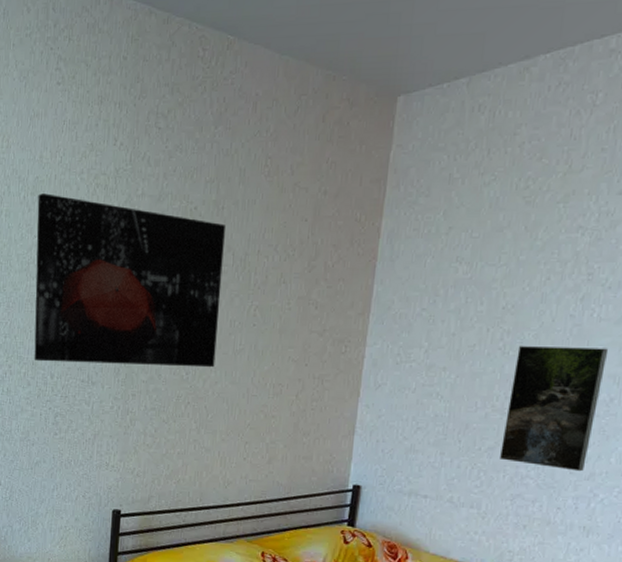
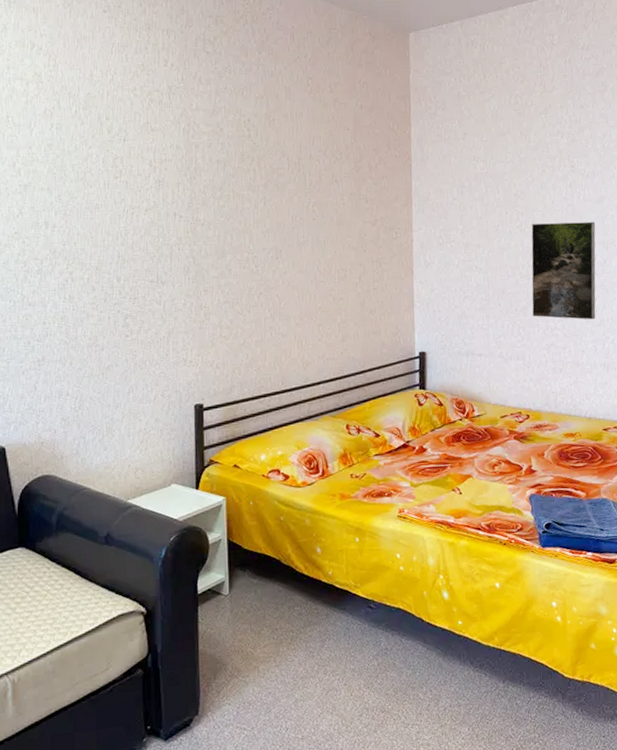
wall art: present [34,193,225,368] -> none [90,108,282,266]

